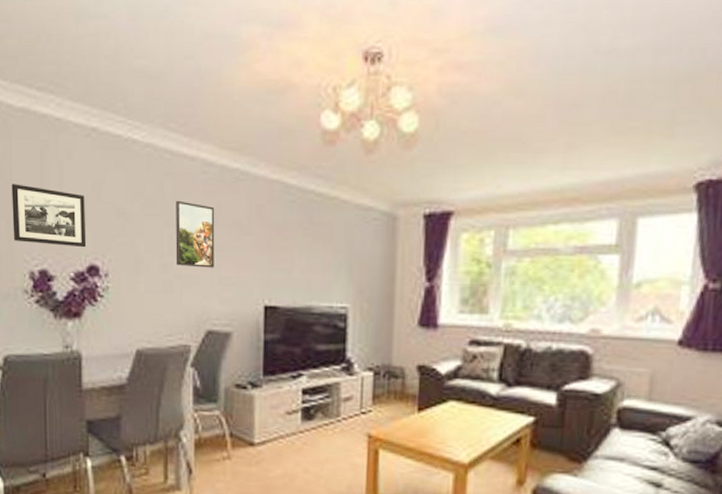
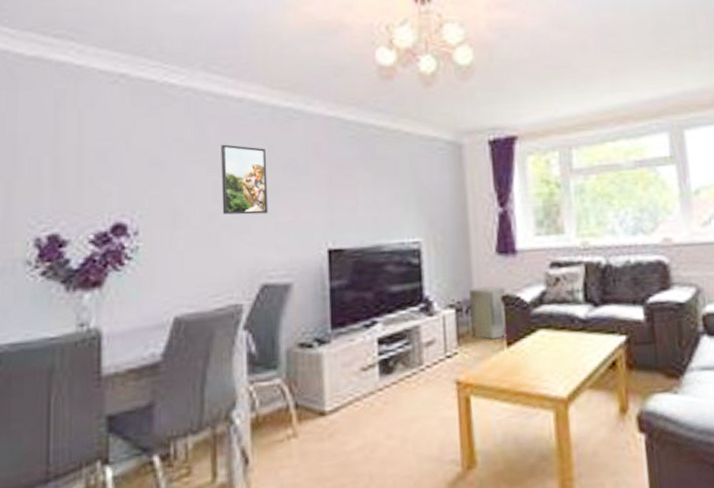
picture frame: present [11,184,87,248] -> none [14,138,111,205]
air purifier: none [386,355,424,404] -> present [469,286,507,340]

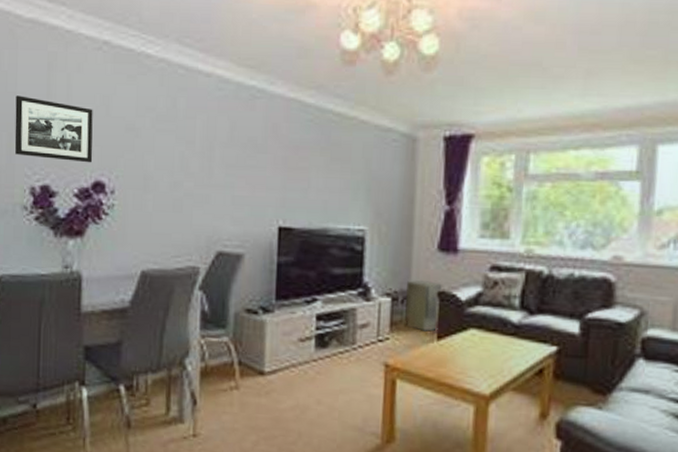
picture frame: none [14,138,111,205] -> present [14,95,93,163]
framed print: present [221,144,268,215] -> none [186,117,229,187]

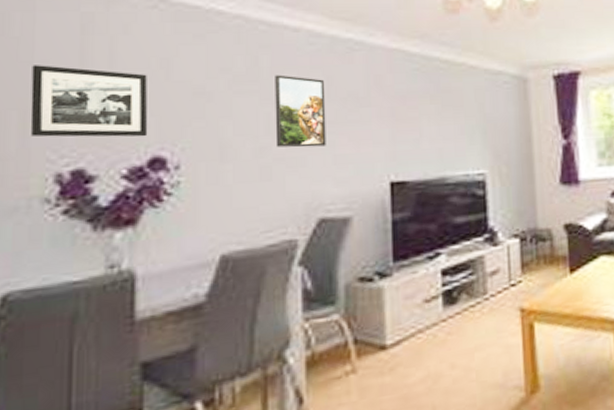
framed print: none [186,117,229,187] -> present [275,75,326,148]
air purifier: present [404,280,443,332] -> none [533,215,570,267]

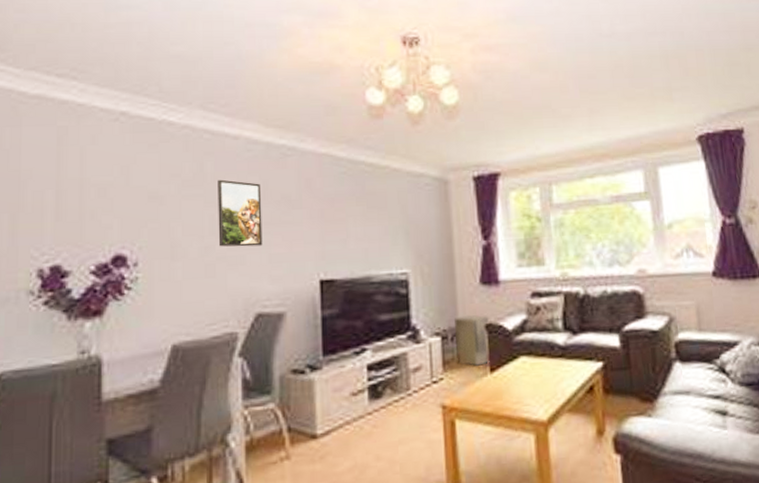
picture frame: present [30,65,148,137] -> none [18,173,112,237]
air purifier: none [533,215,570,267] -> present [454,315,490,366]

